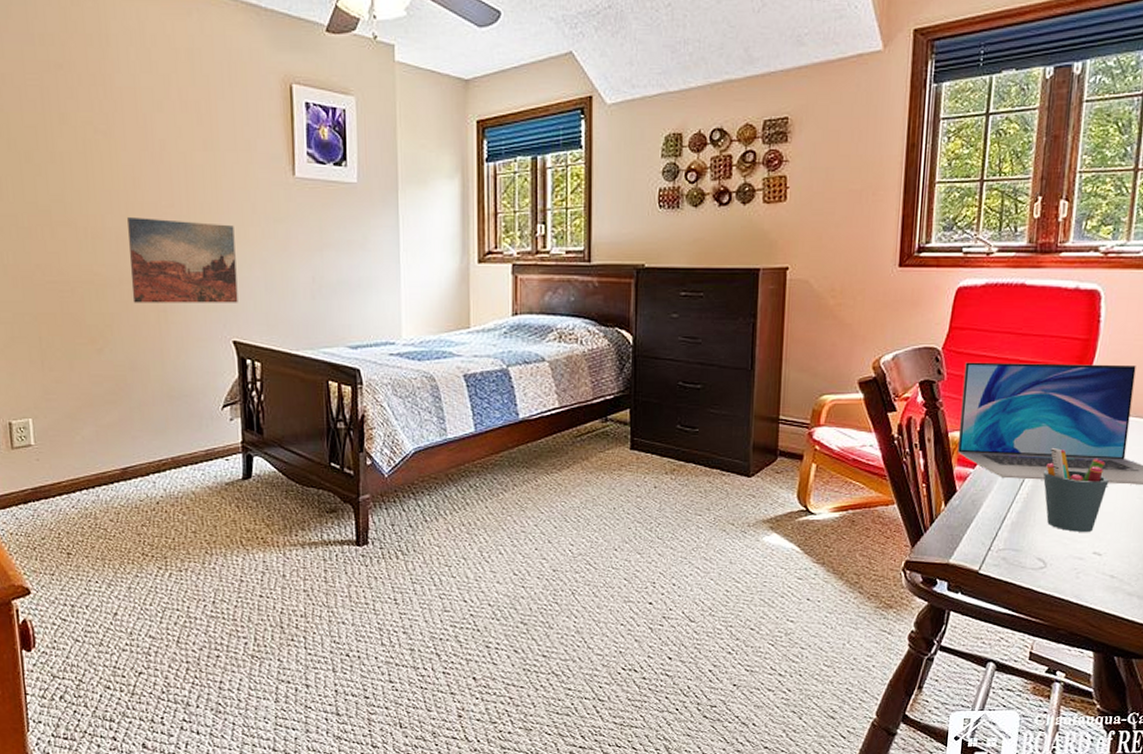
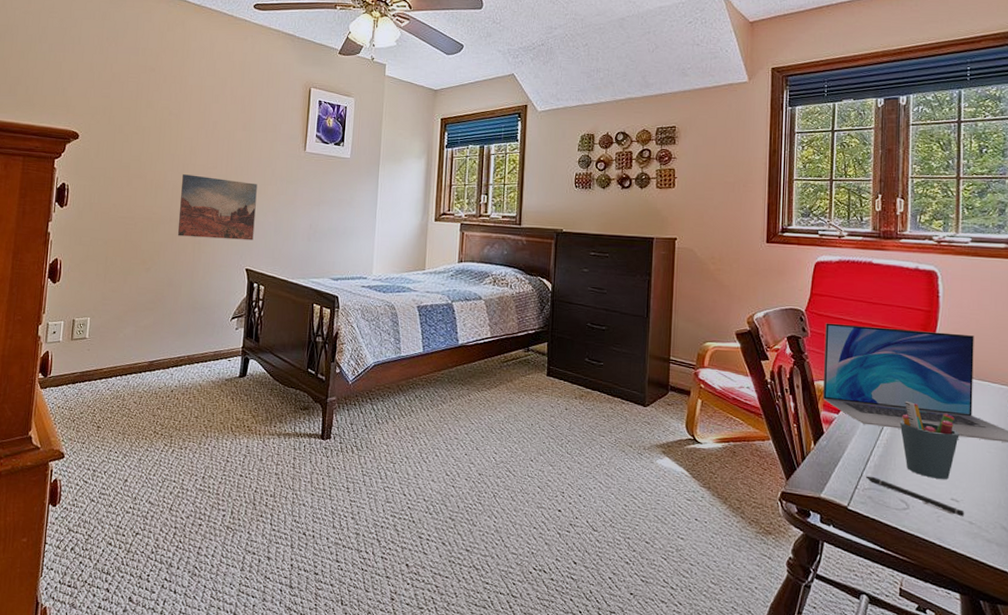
pen: none [1001,535,1107,571] -> present [866,476,965,517]

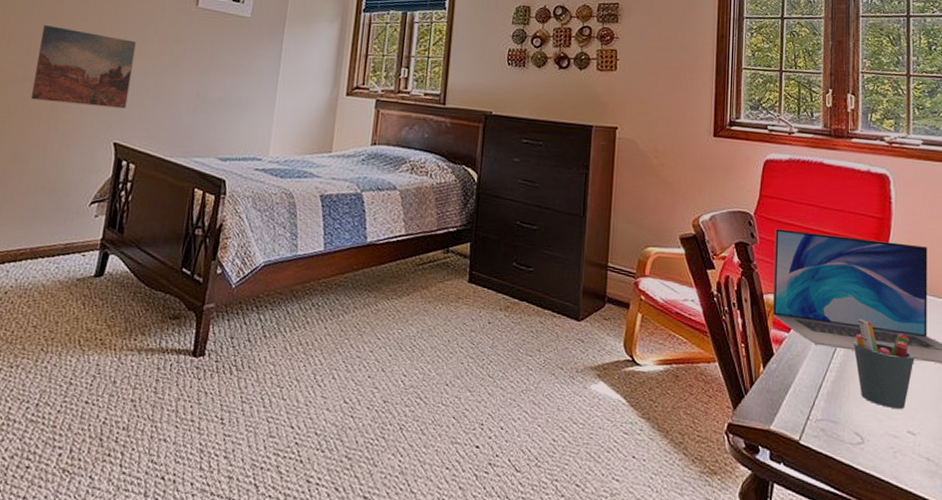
pen: present [866,476,965,517] -> none [818,404,922,453]

